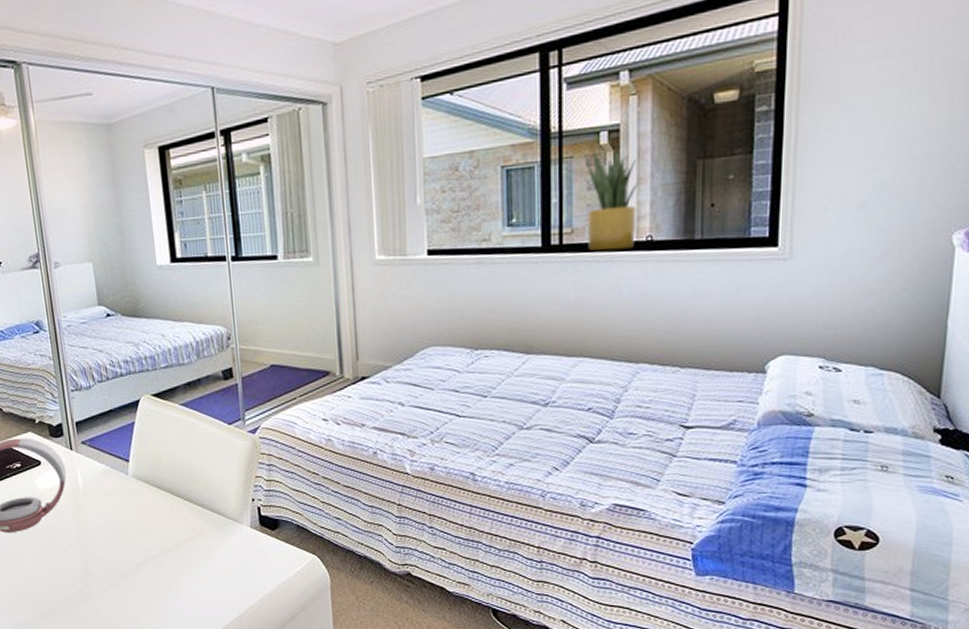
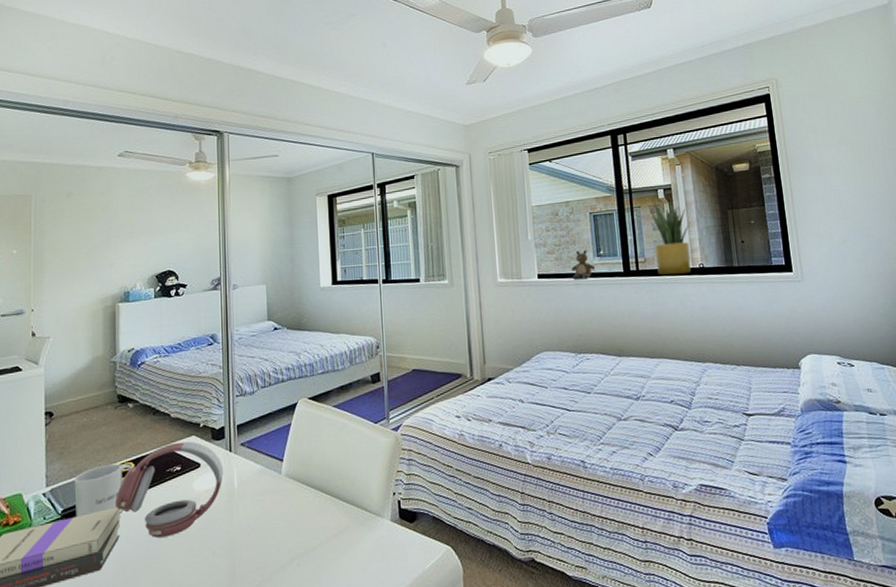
bear: none [472,217,505,259] -> present [571,249,596,281]

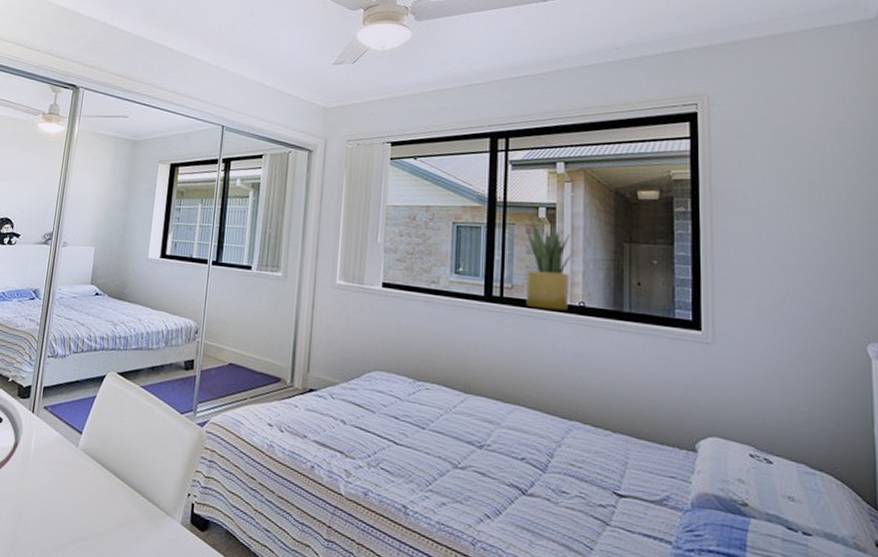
bear: present [571,249,596,281] -> none [422,262,452,297]

